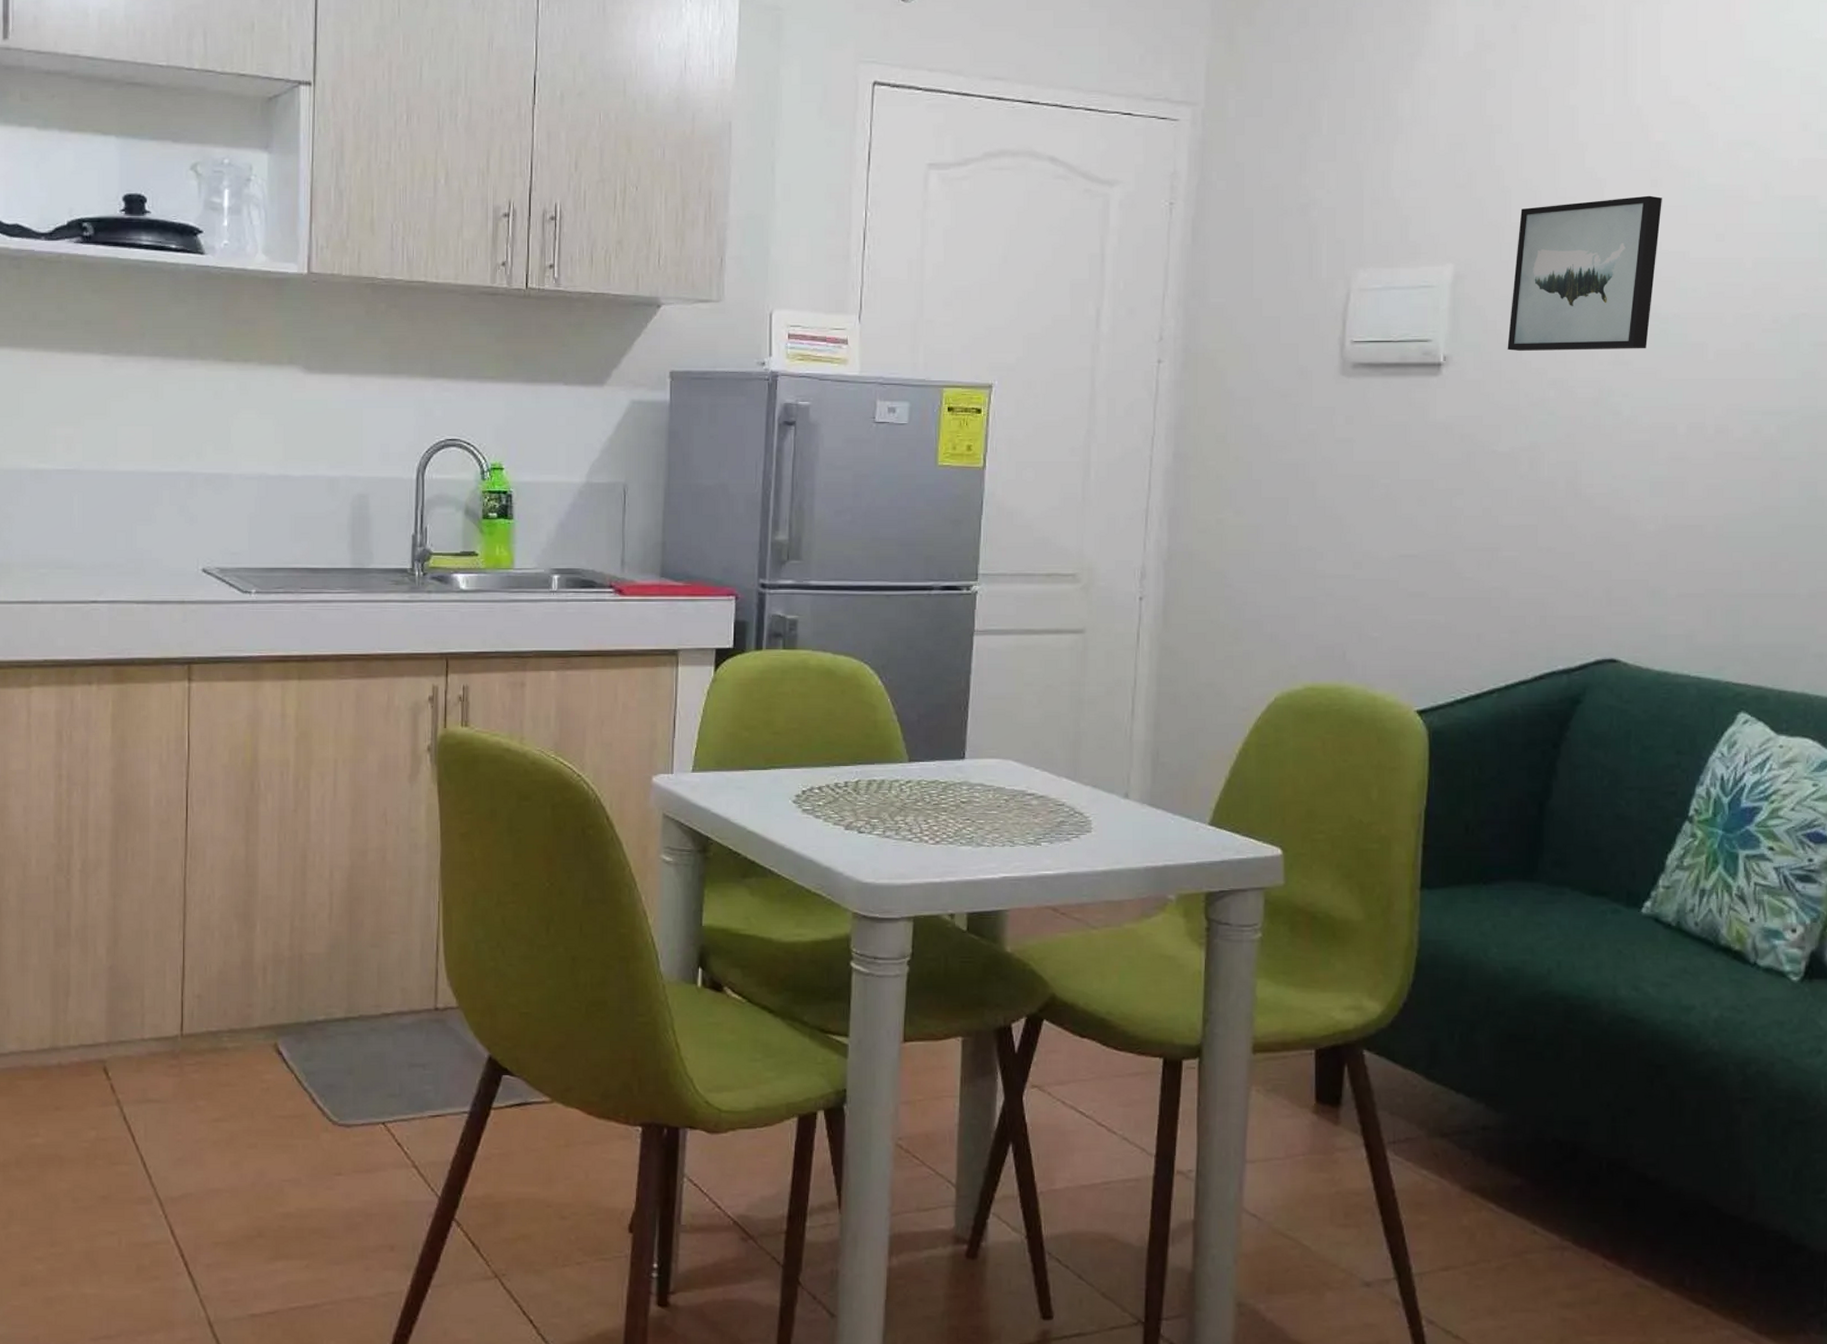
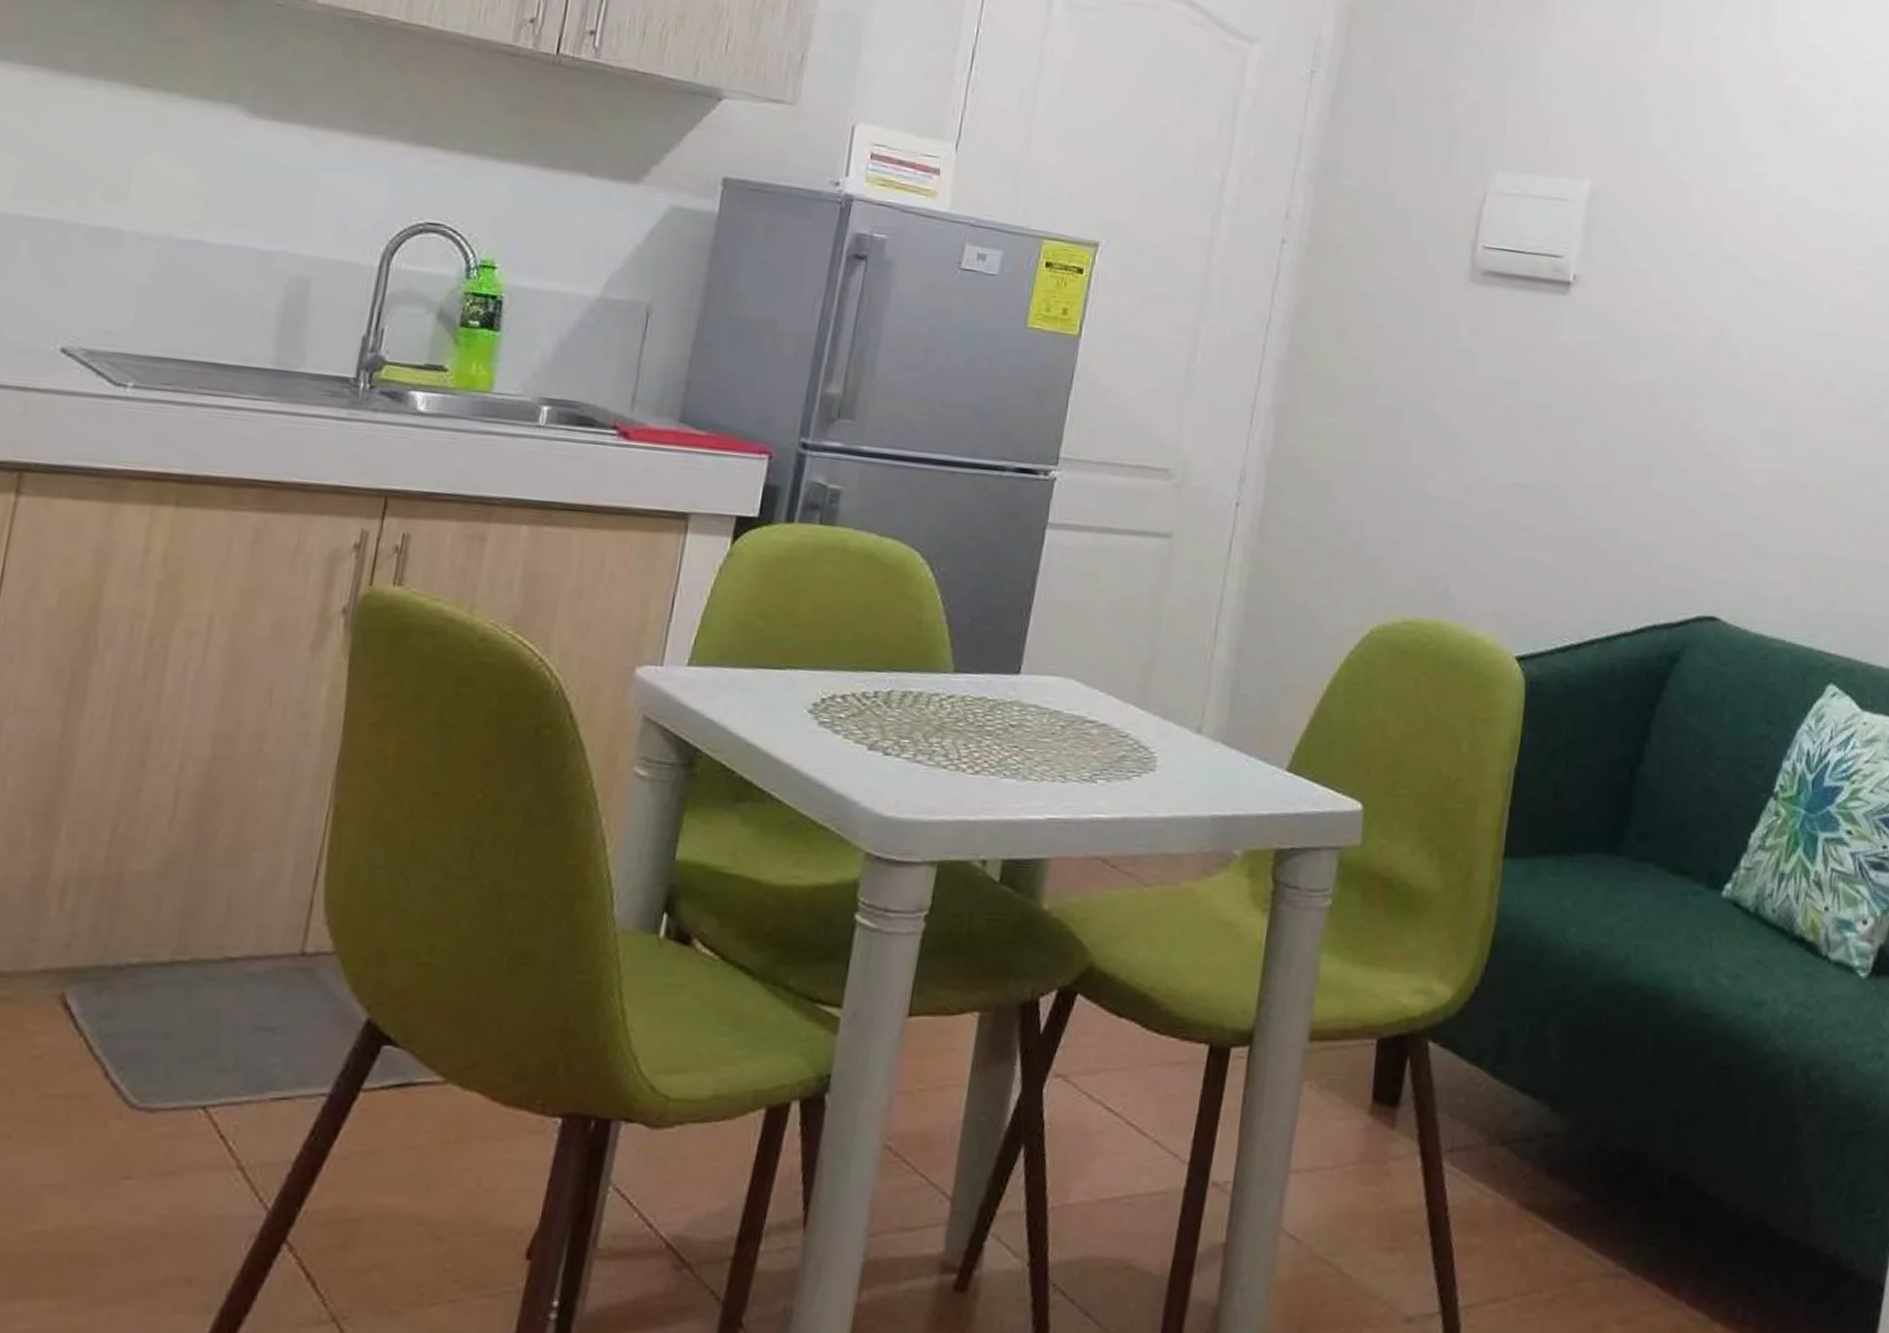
wall art: present [1507,195,1662,352] -> none [1636,132,1792,294]

